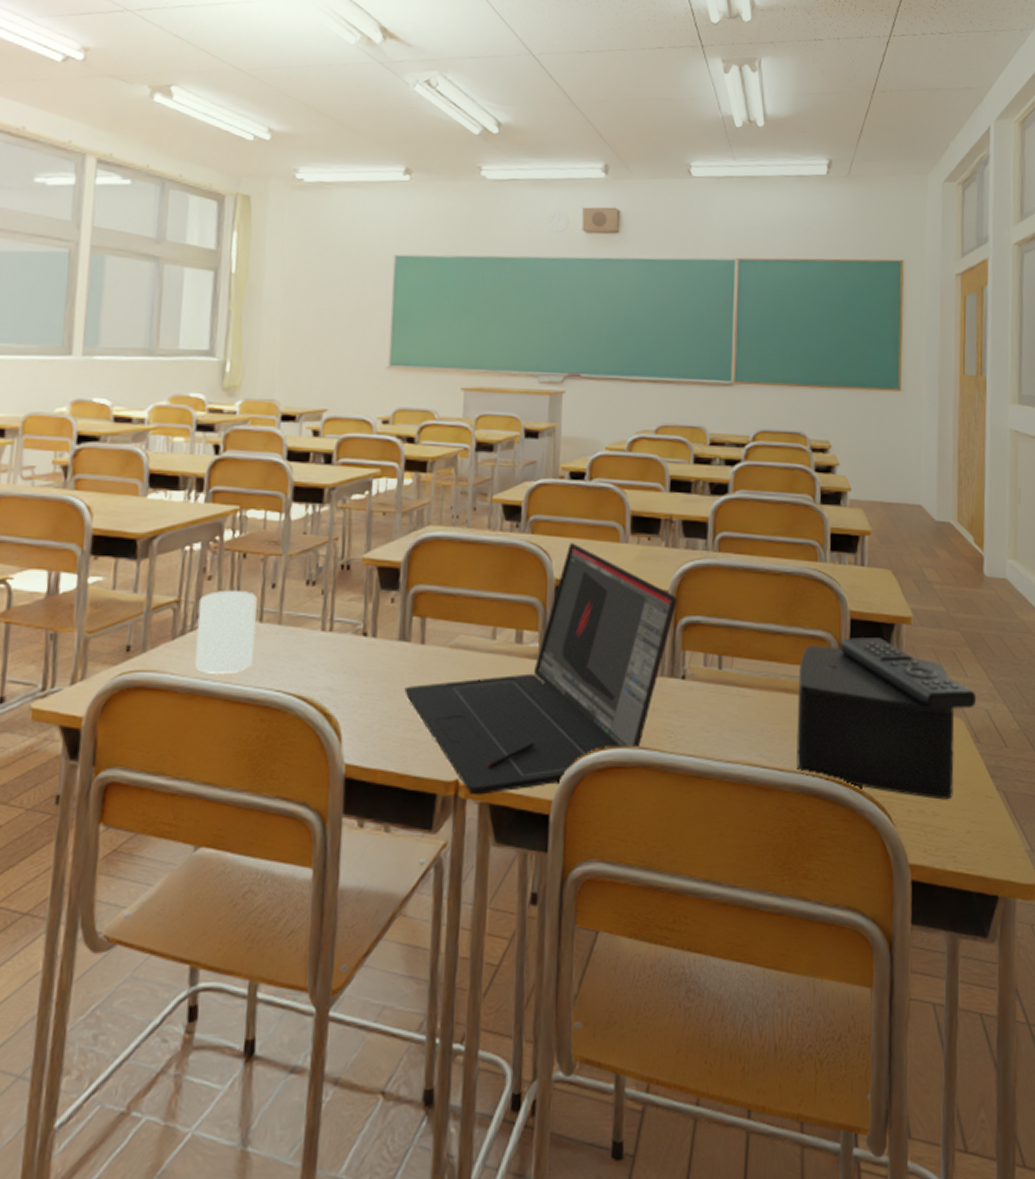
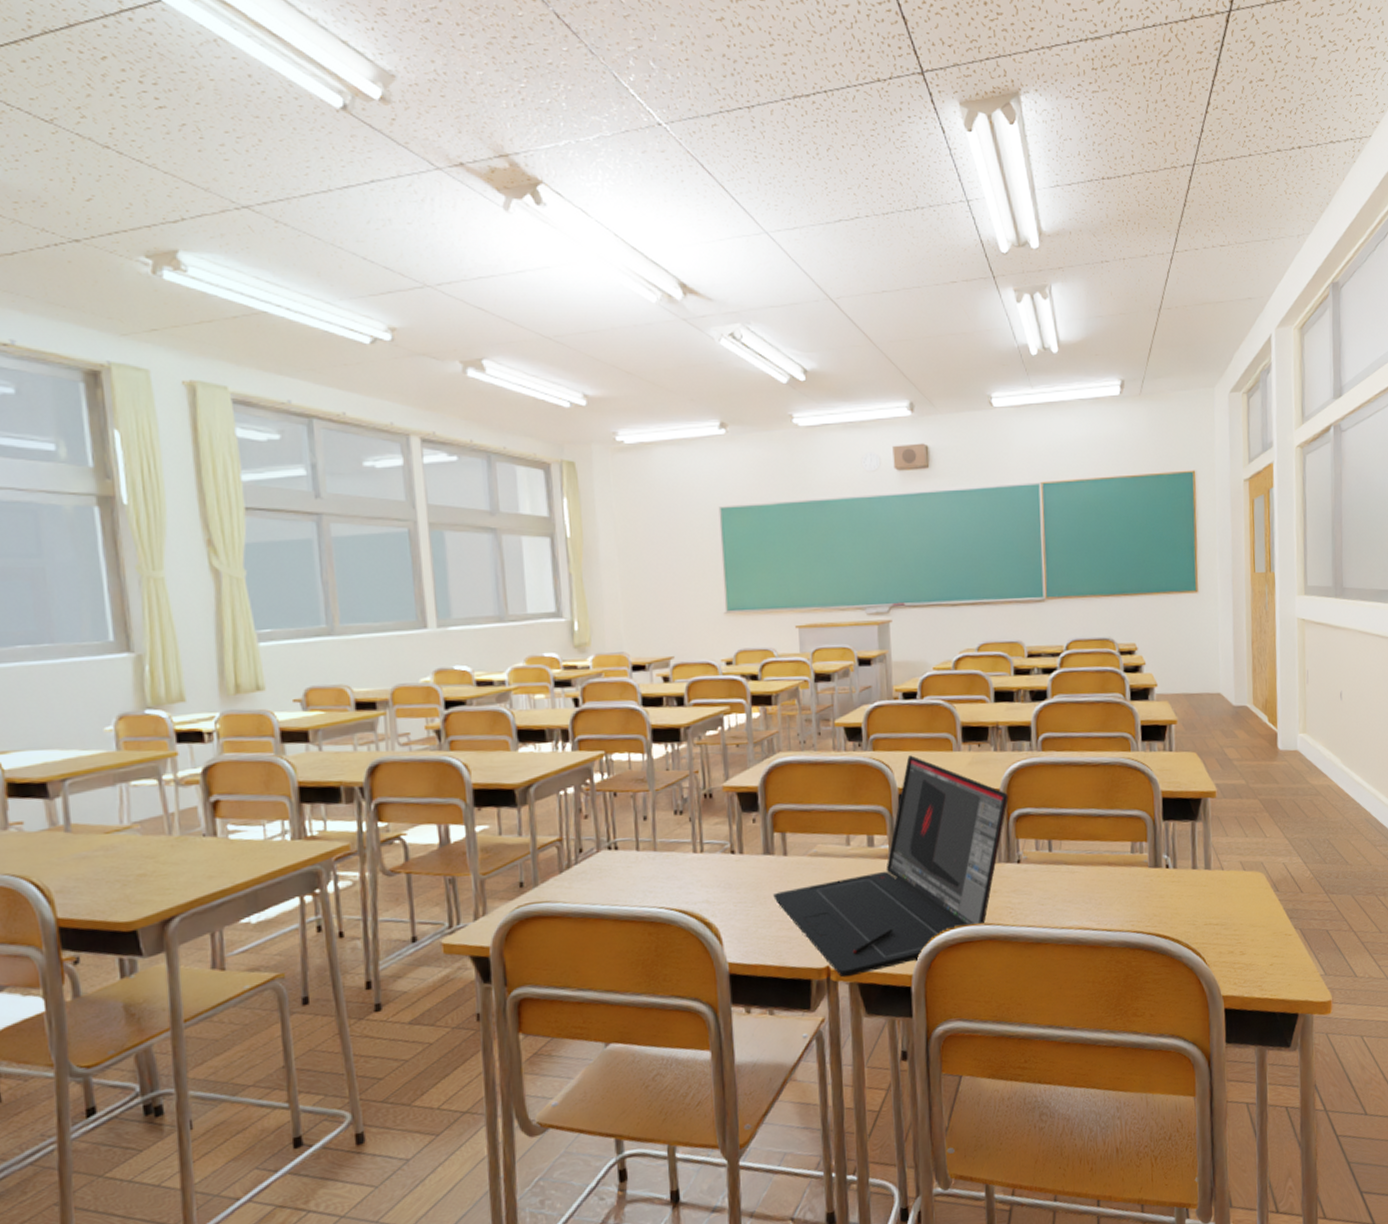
cup: present [195,591,257,674] -> none [579,825,635,899]
speaker: present [796,638,977,800] -> none [1119,811,1275,941]

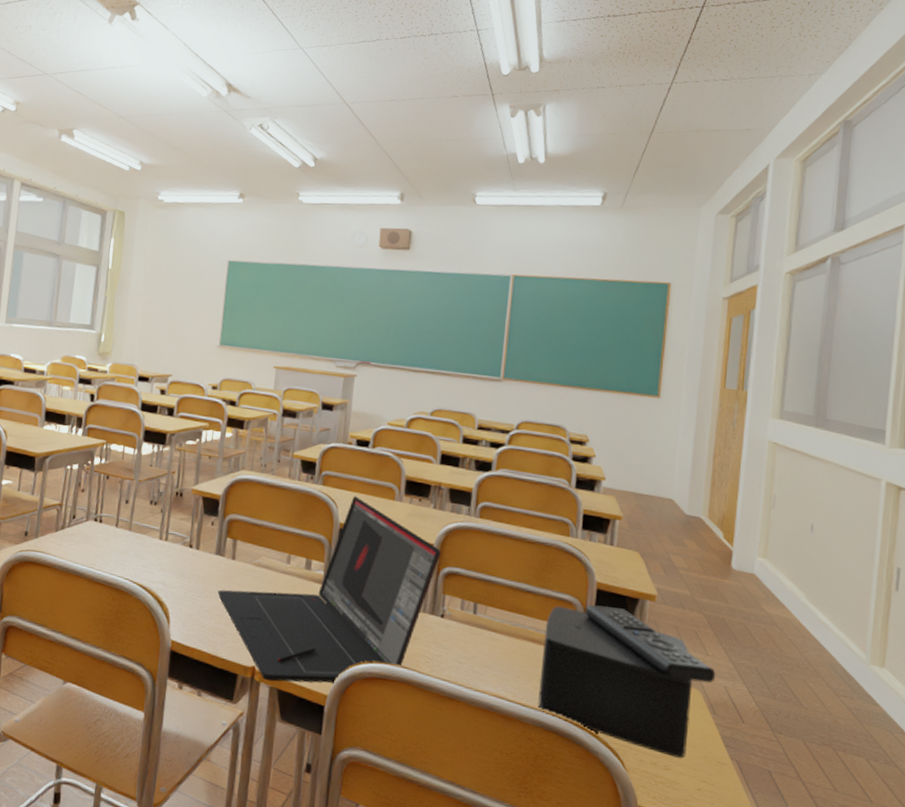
speaker: none [1119,811,1275,941] -> present [538,604,716,758]

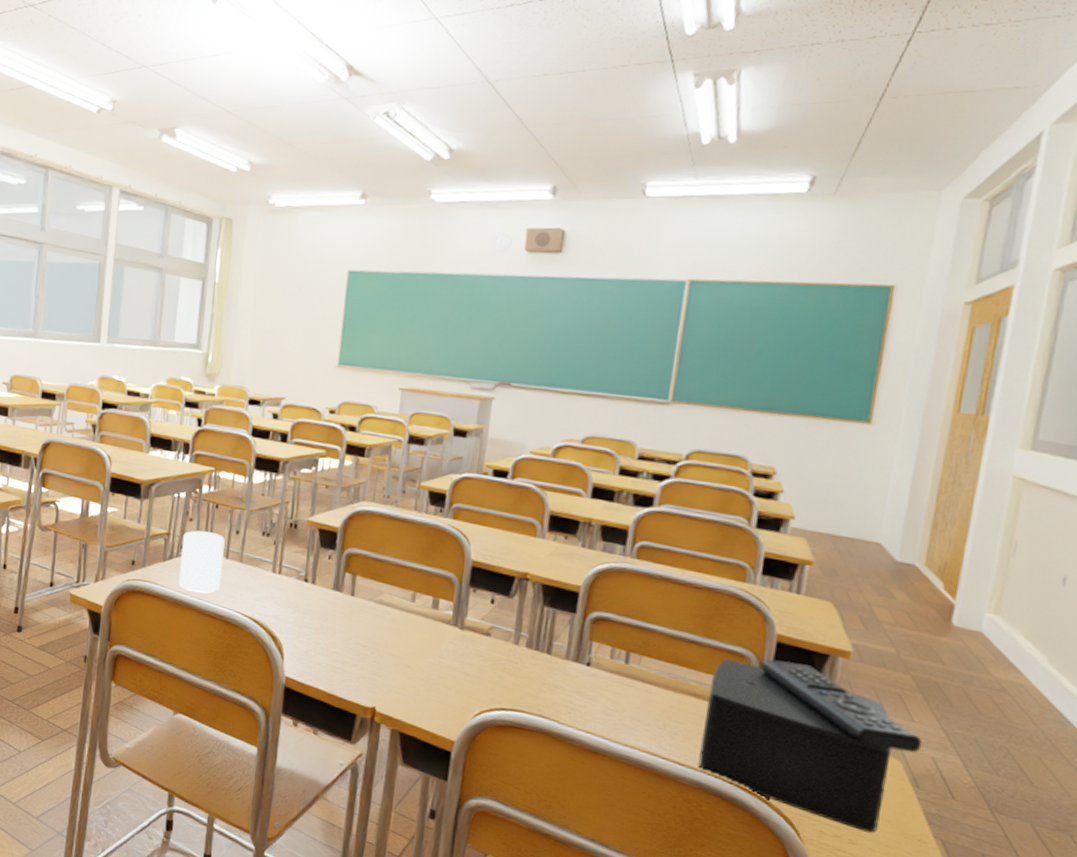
cup: none [70,501,115,561] -> present [179,530,225,593]
laptop: present [218,496,441,683] -> none [335,531,589,730]

